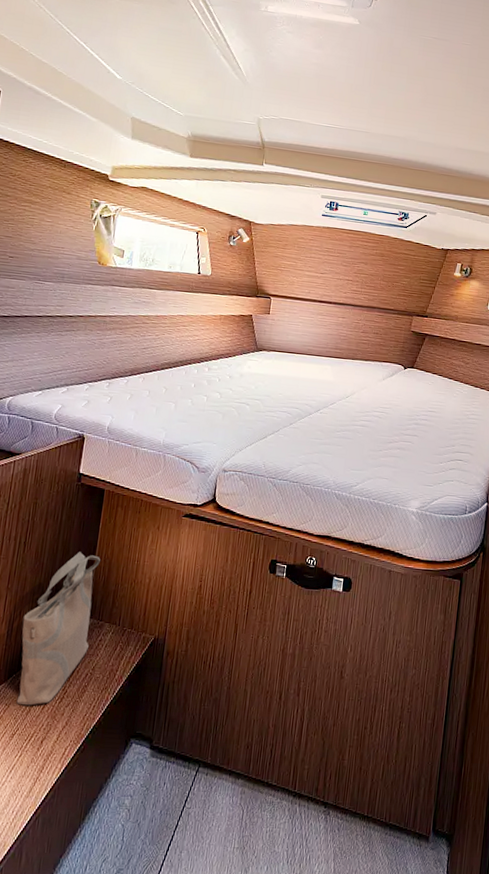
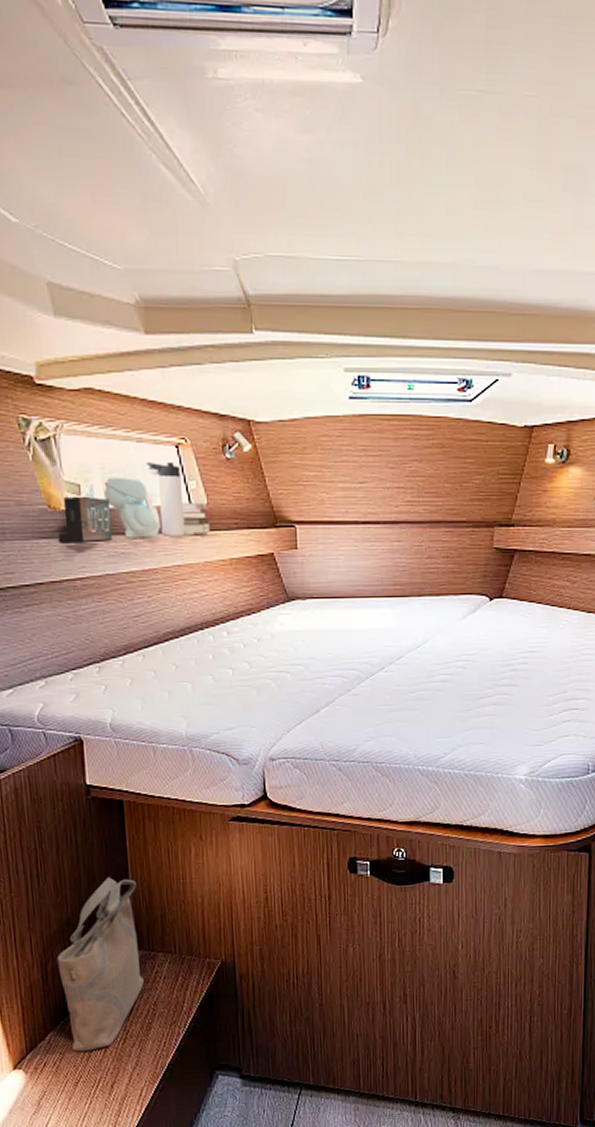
alarm clock: none [101,258,143,292] -> present [59,496,113,544]
stuffed animal: none [140,248,176,294] -> present [104,478,161,540]
thermos bottle: none [173,241,197,295] -> present [146,463,186,538]
books: none [190,271,213,297] -> present [182,502,212,536]

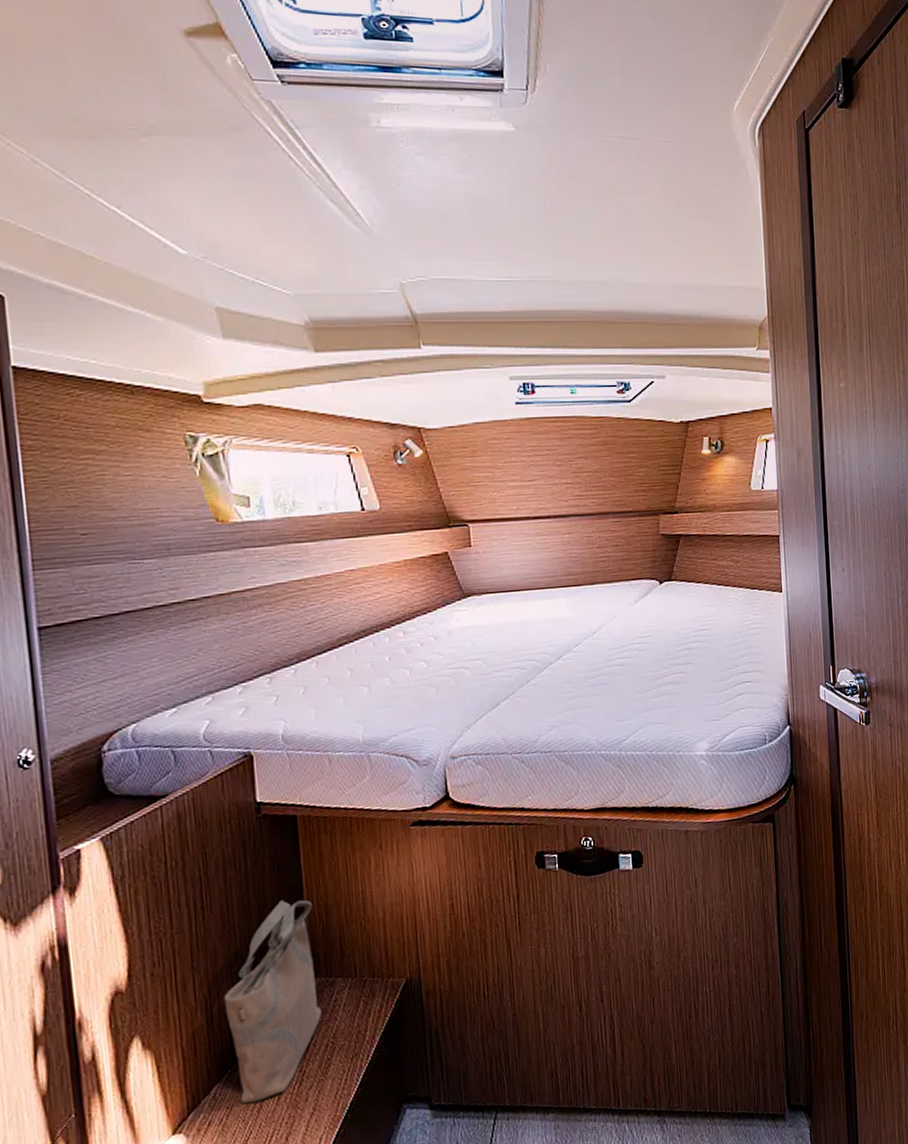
alarm clock: present [59,496,113,544] -> none [227,507,284,556]
stuffed animal: present [104,478,161,540] -> none [274,487,333,548]
thermos bottle: present [146,463,186,538] -> none [317,471,359,543]
books: present [182,502,212,536] -> none [354,507,386,541]

